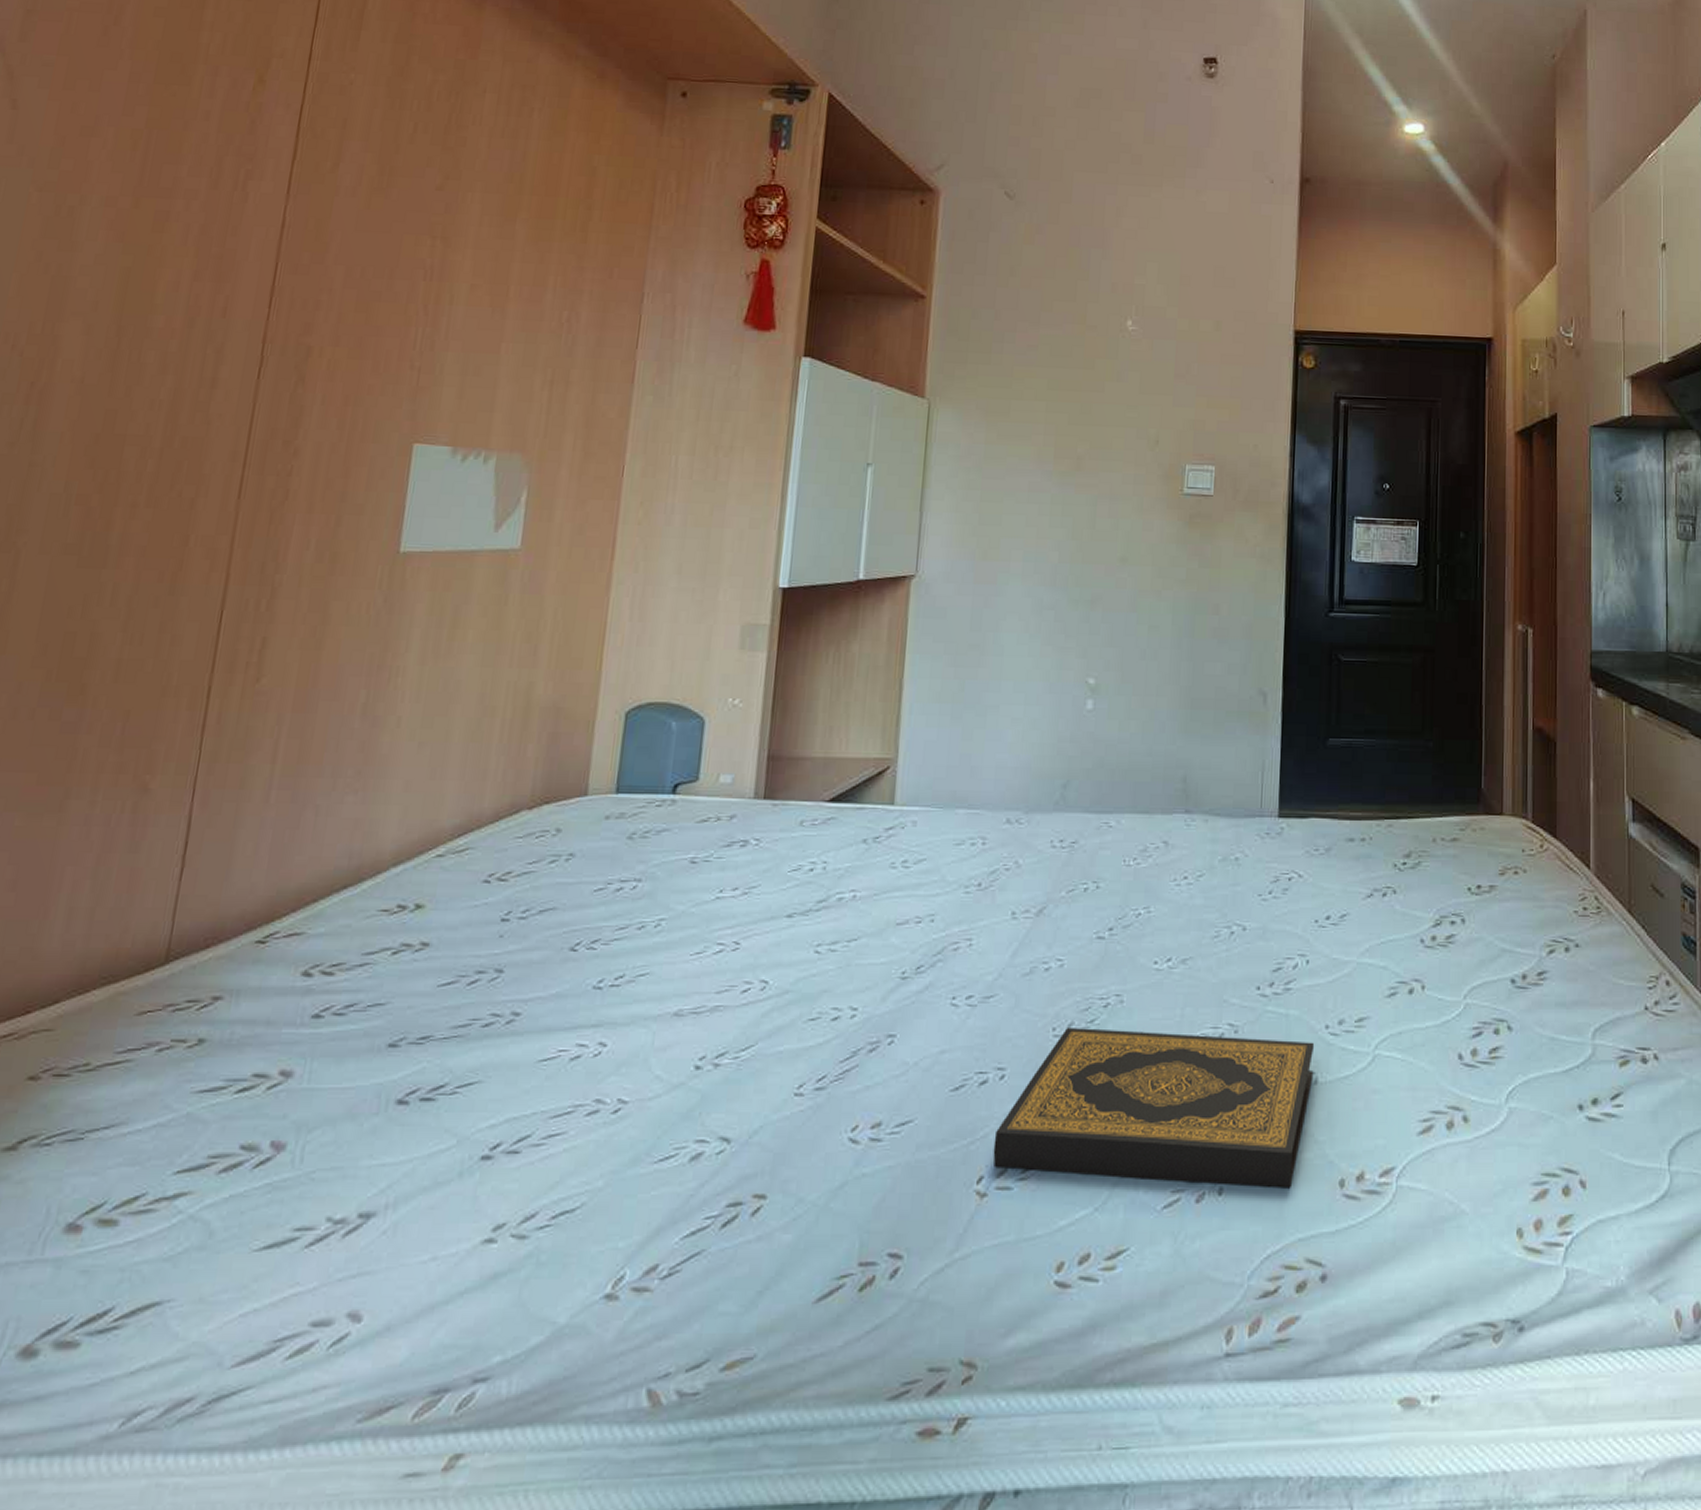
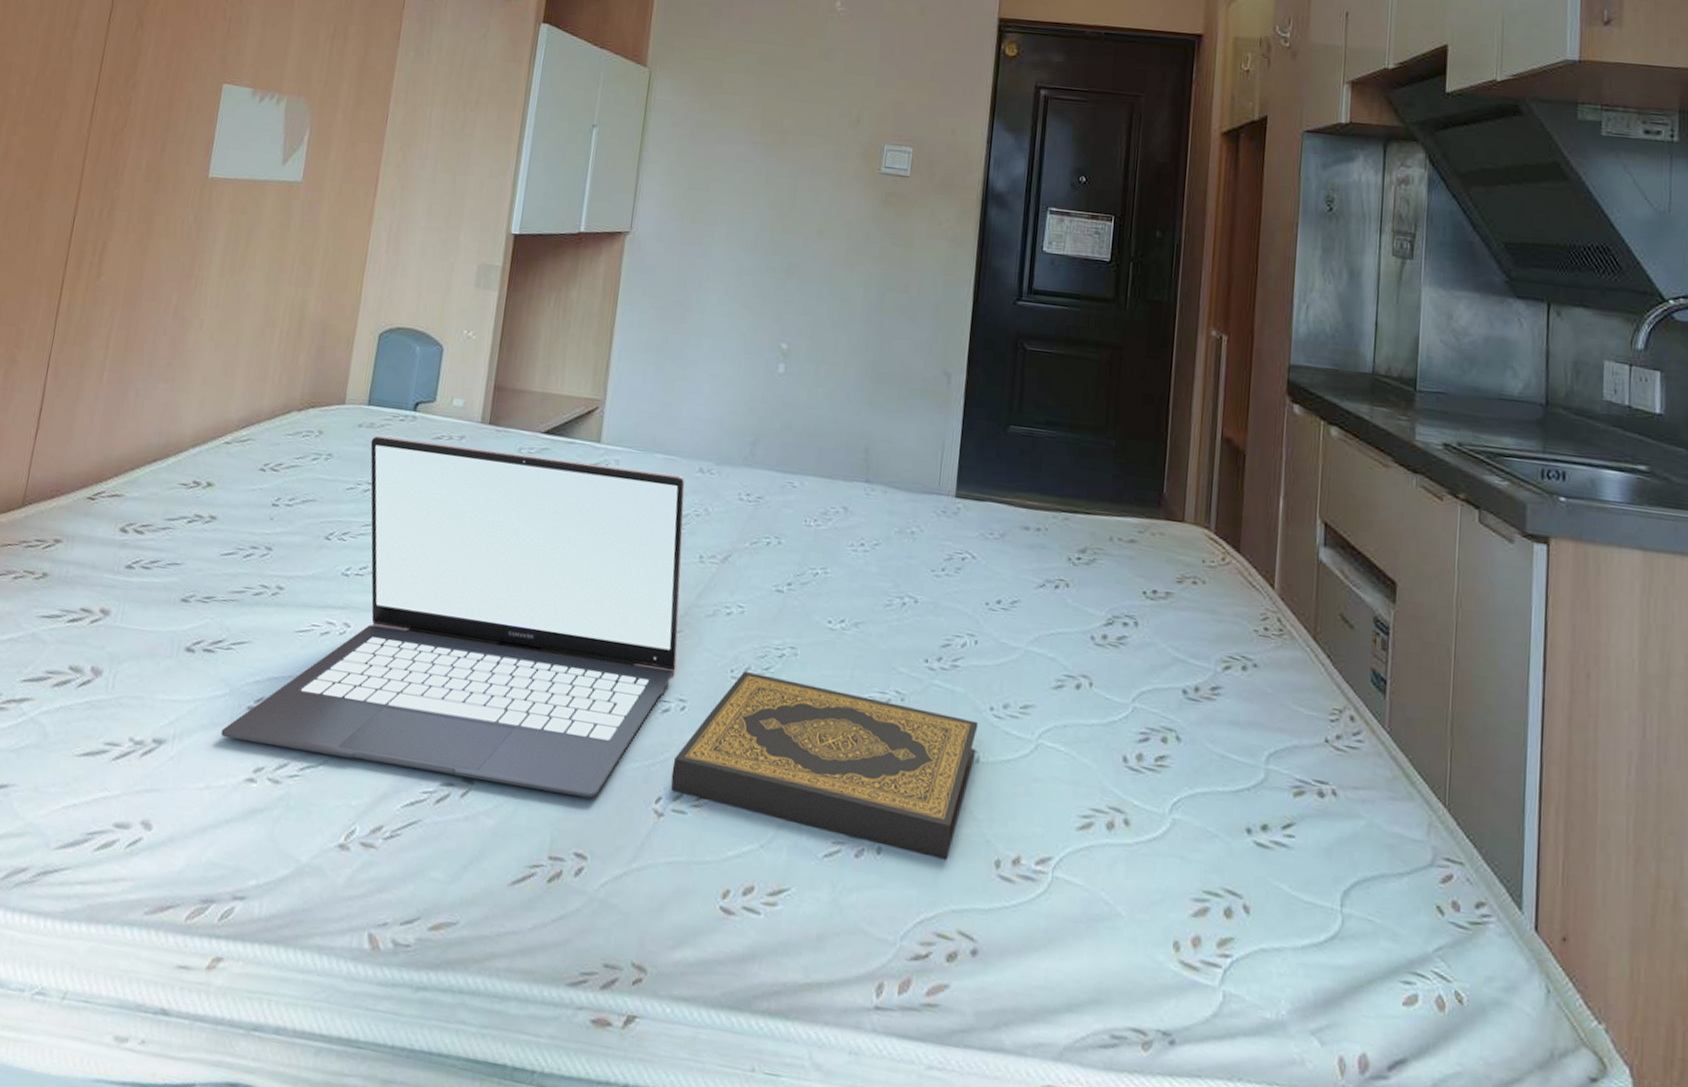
laptop: none [448,825,993,1197] -> present [221,435,685,798]

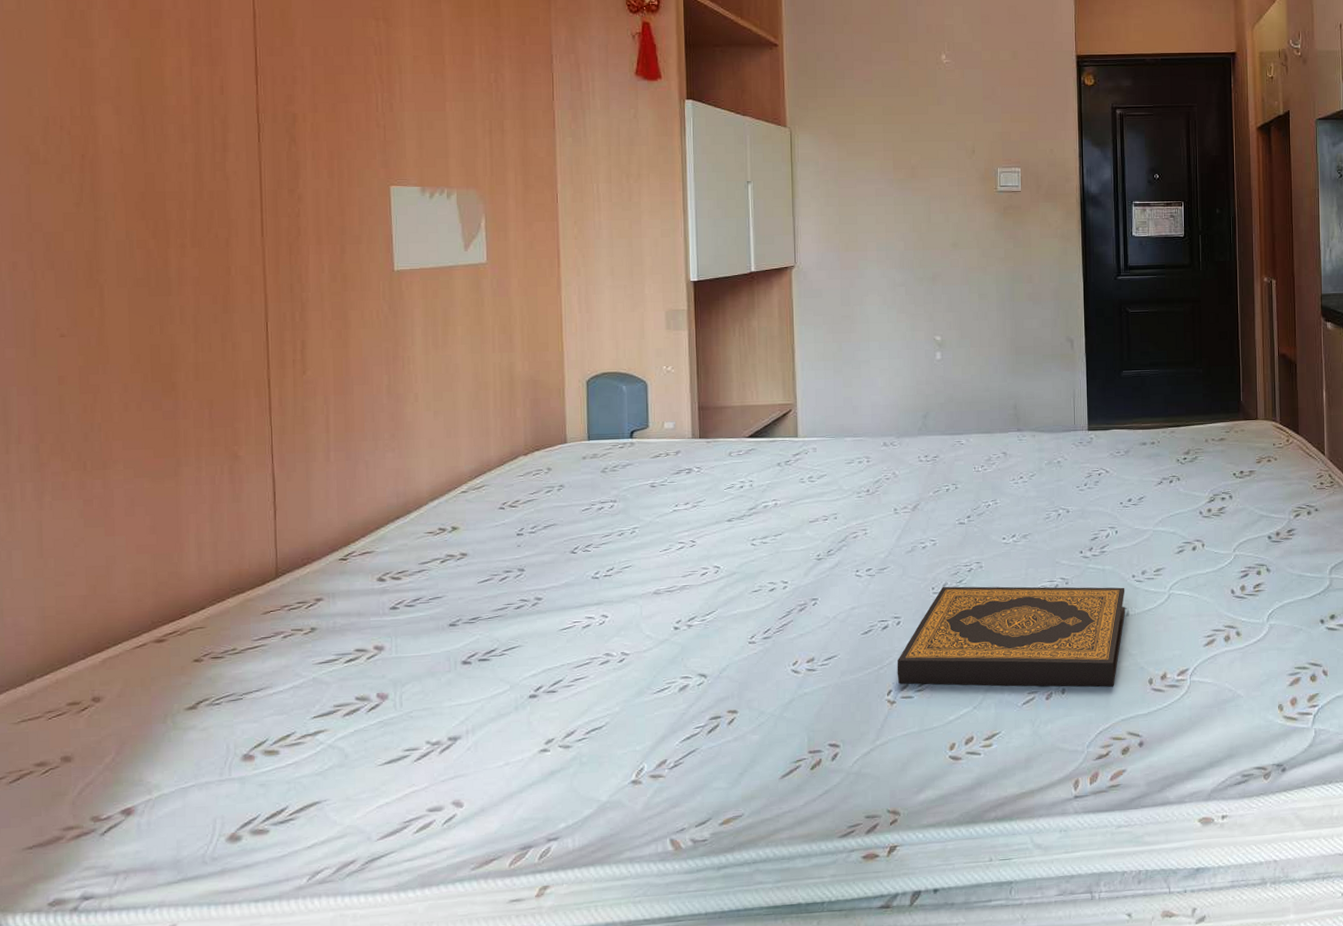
laptop: present [221,435,685,798] -> none [509,451,888,724]

